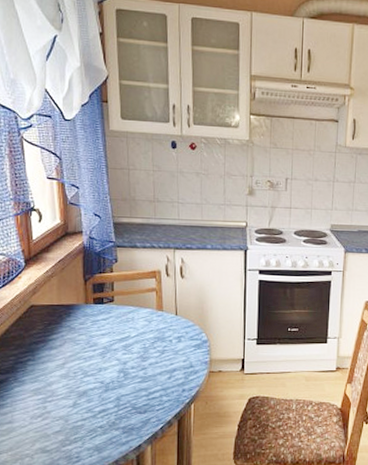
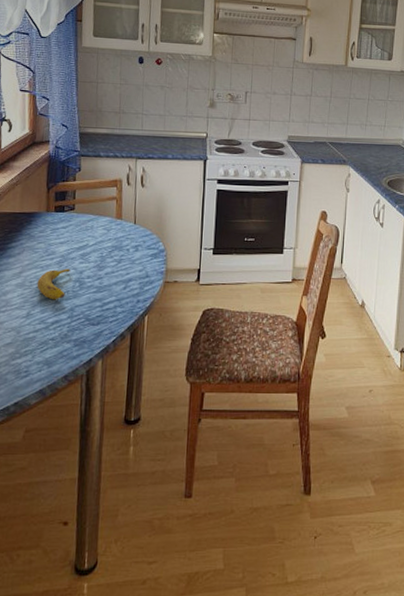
fruit: none [81,359,114,390] -> present [37,268,70,300]

